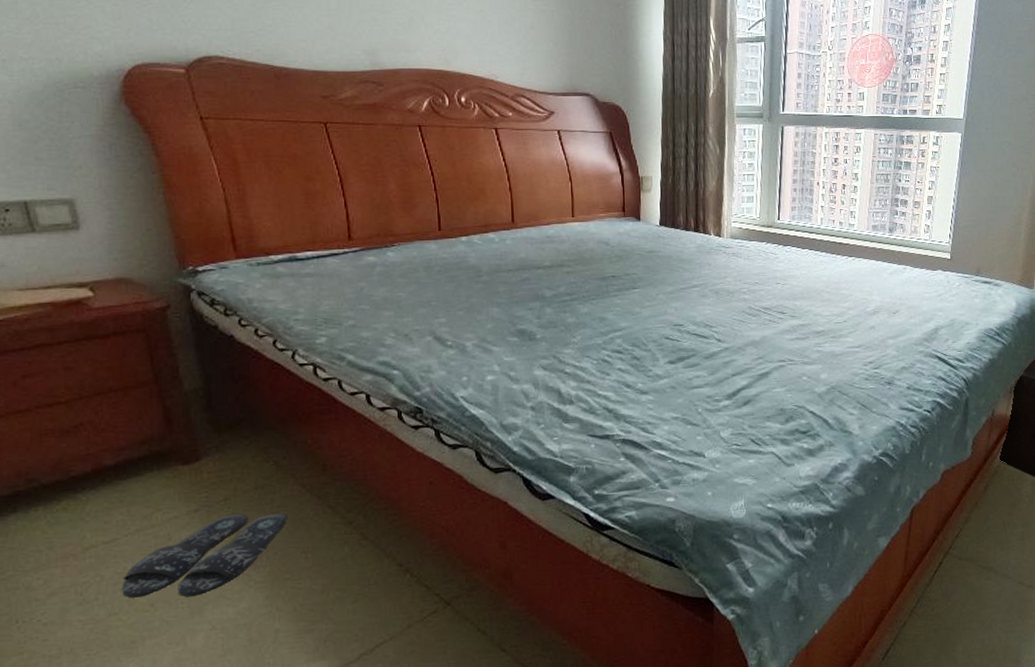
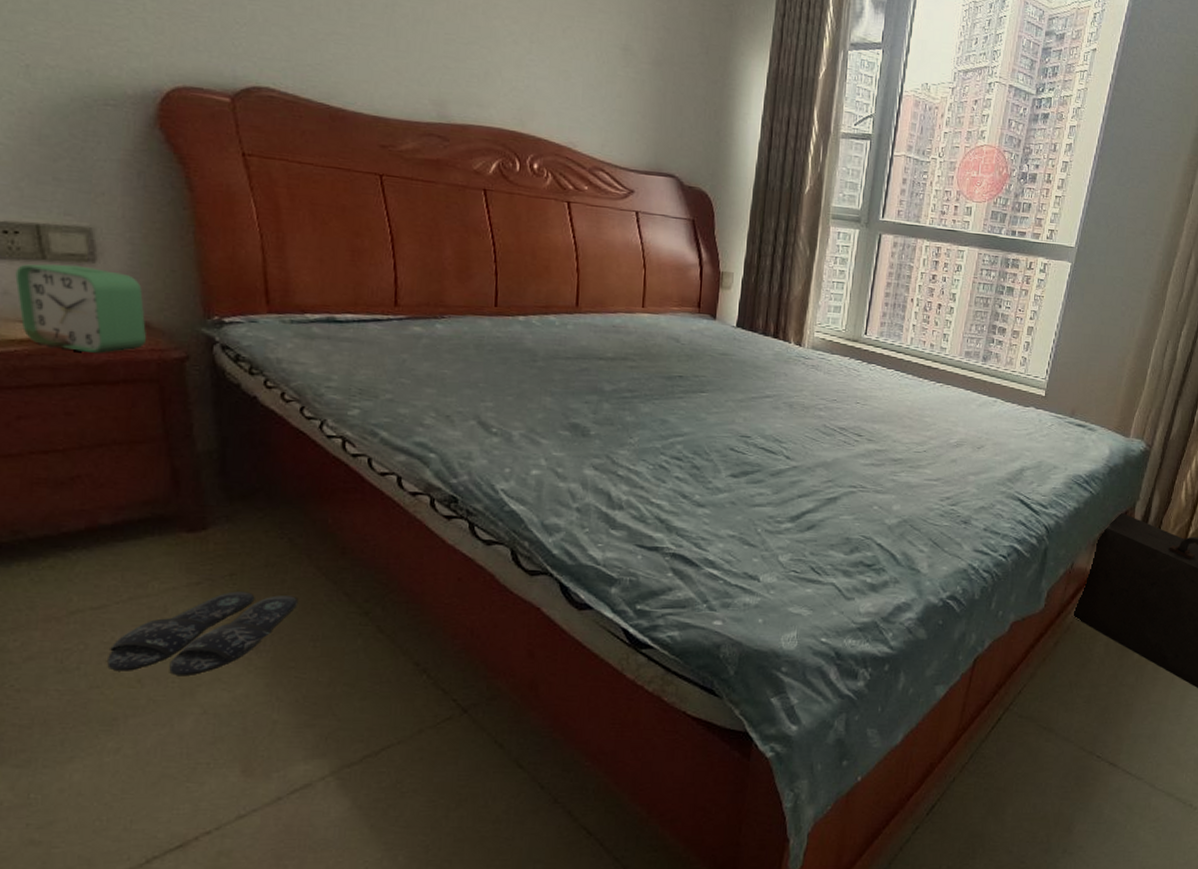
alarm clock: none [10,234,130,312] -> present [15,264,146,354]

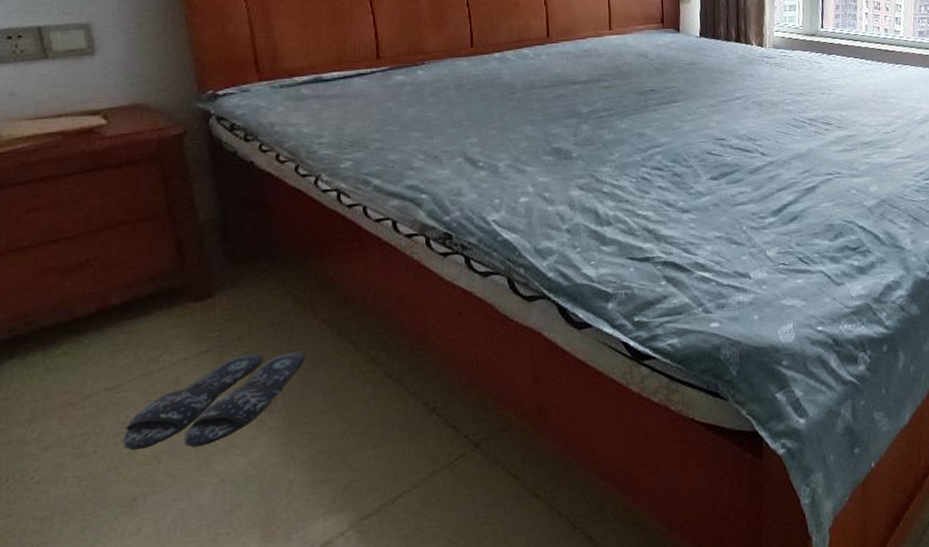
alarm clock: present [15,264,146,354] -> none [20,59,145,141]

